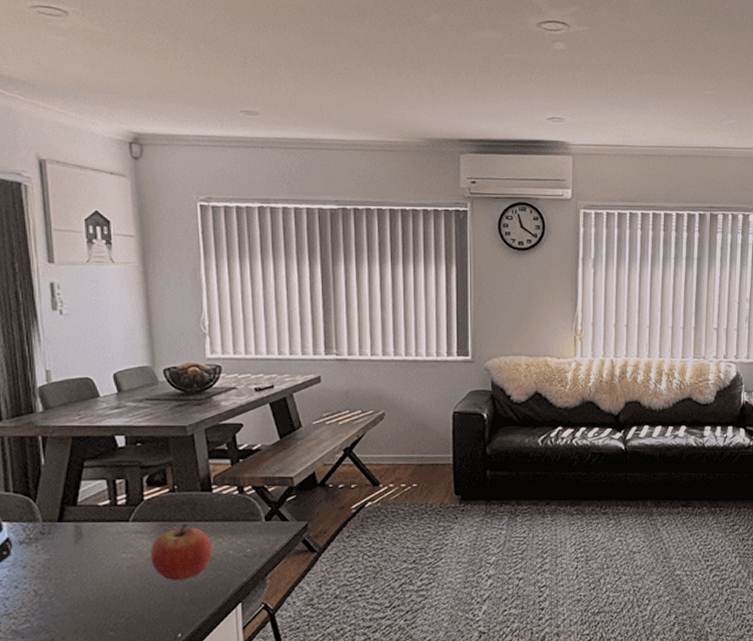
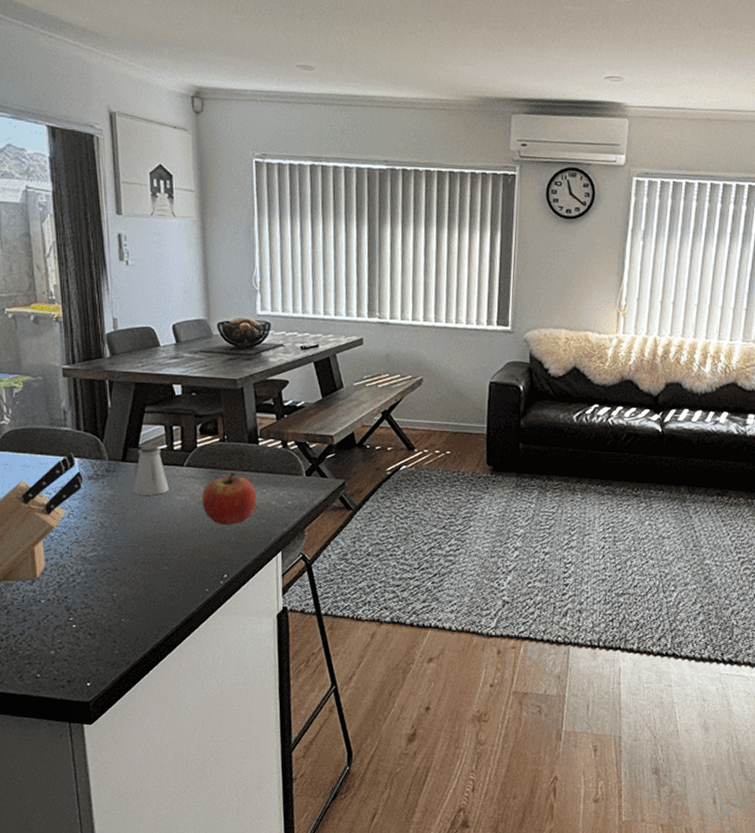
saltshaker: none [71,501,113,557] -> present [133,445,169,496]

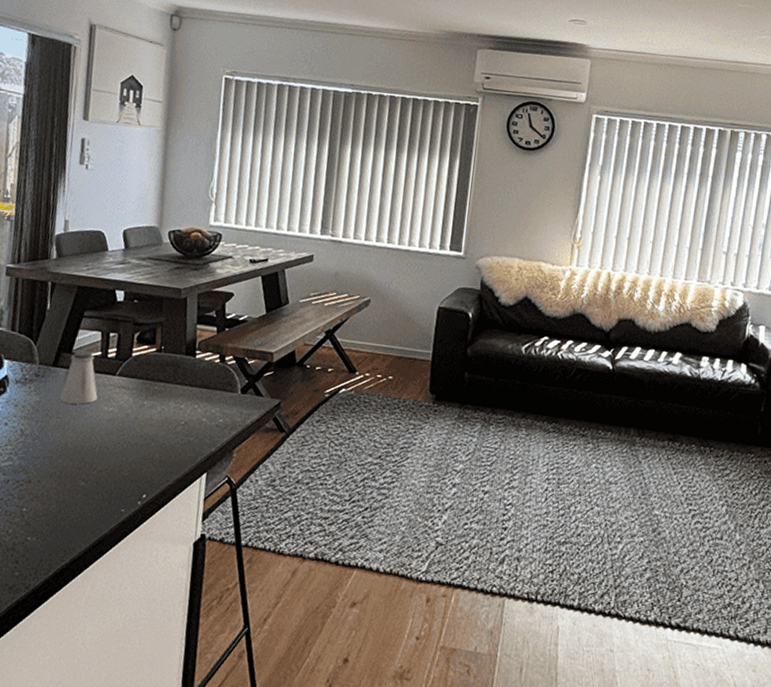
apple: present [202,472,257,525] -> none [129,384,188,441]

